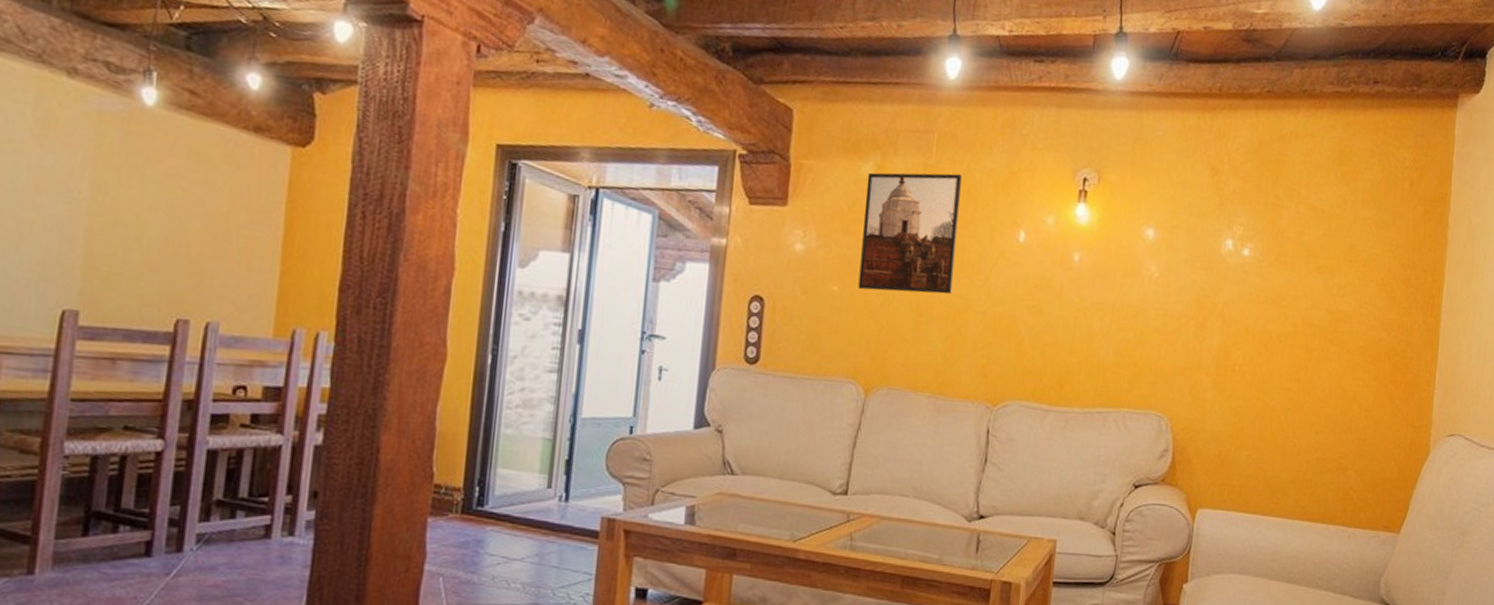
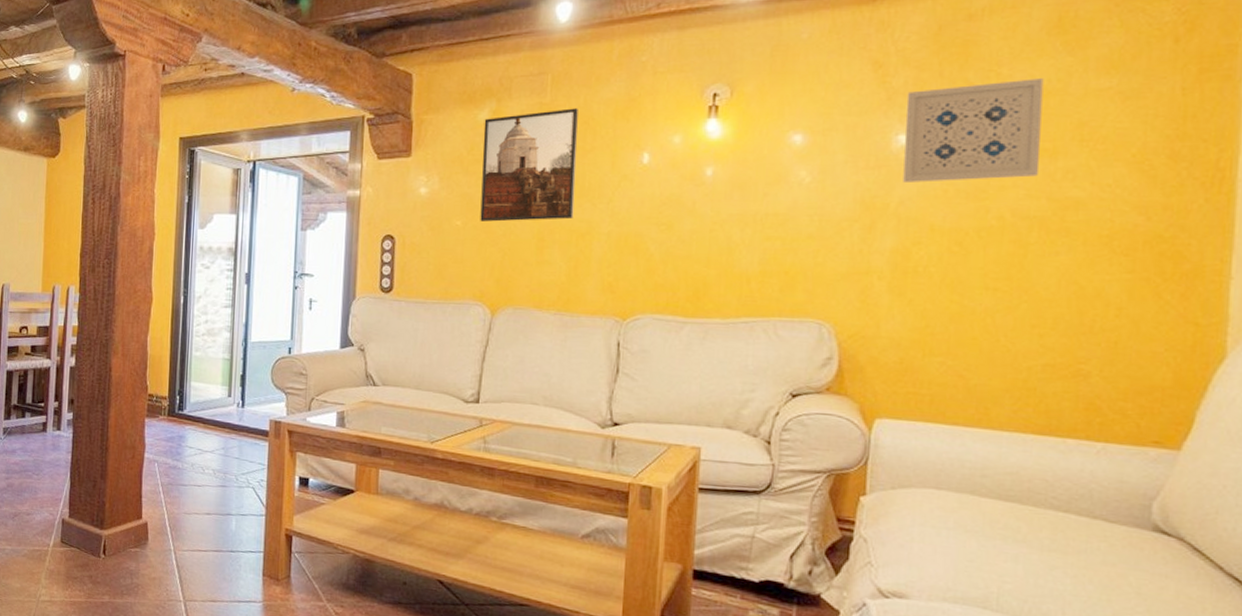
wall art: none [1228,200,1329,290] -> present [903,78,1044,183]

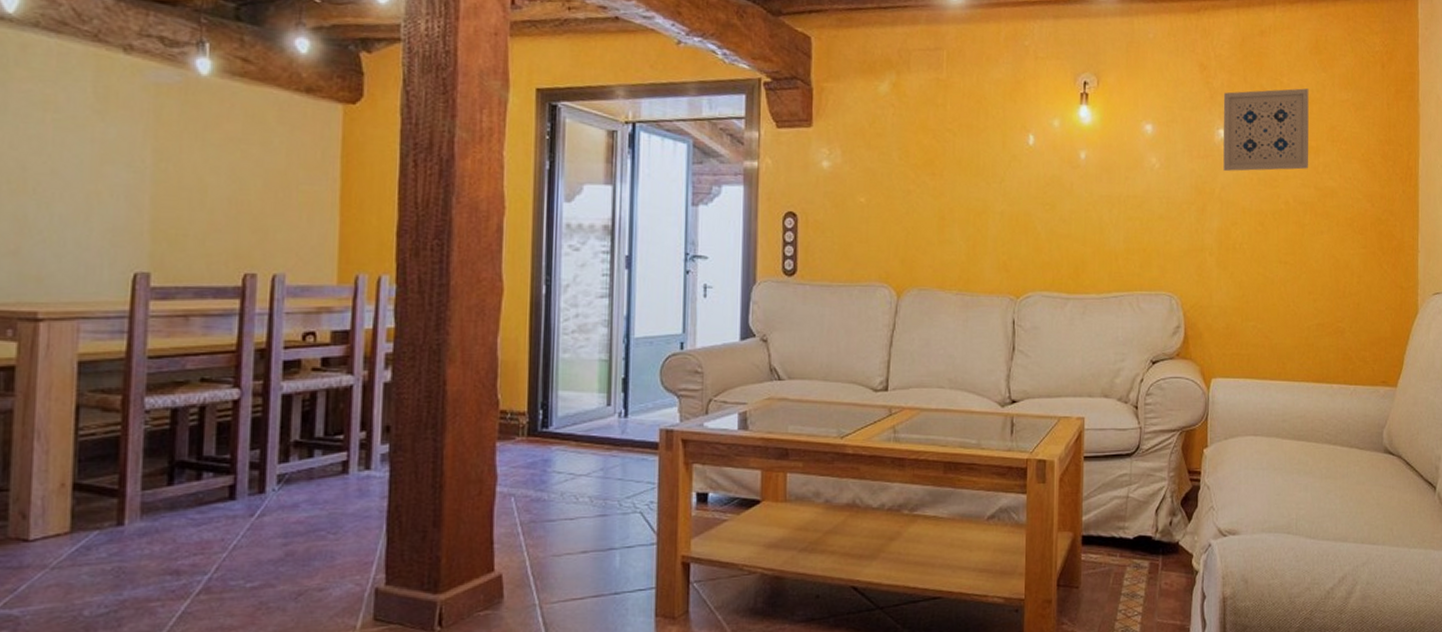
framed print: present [480,108,578,222] -> none [883,86,972,199]

